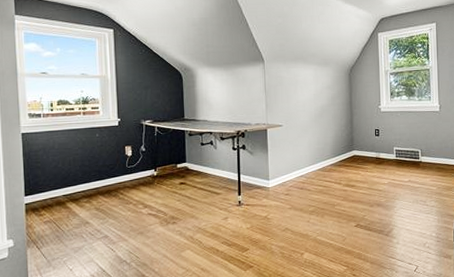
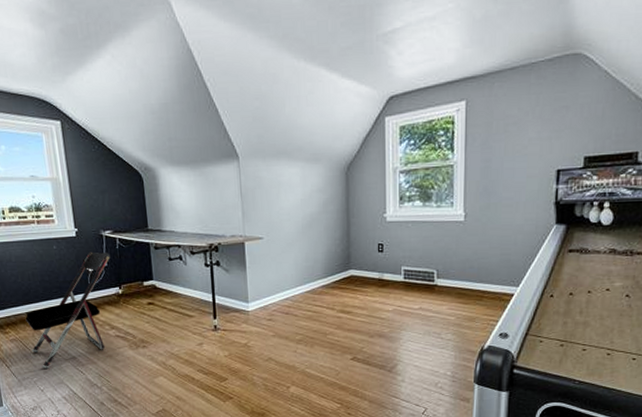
folding chair: none [62,138,149,248] -> present [25,251,111,369]

